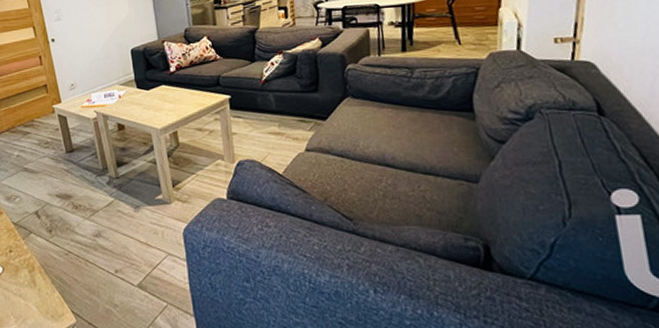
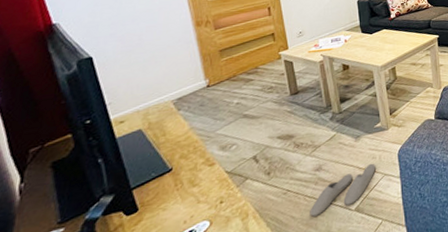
slippers: none [91,238,158,283] -> present [310,163,376,217]

